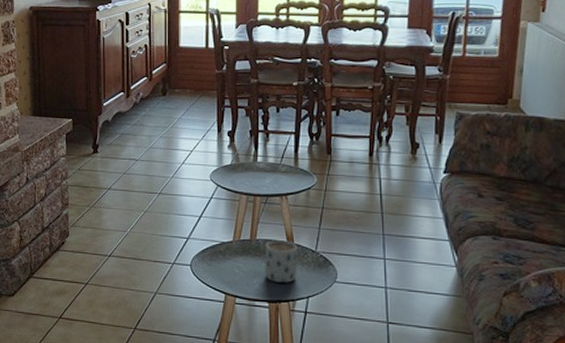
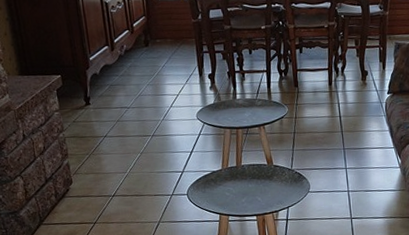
mug: present [265,240,298,283] -> none [249,163,278,199]

